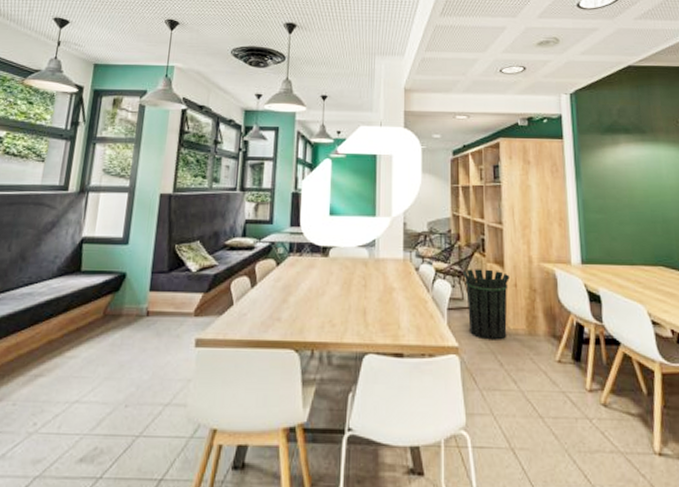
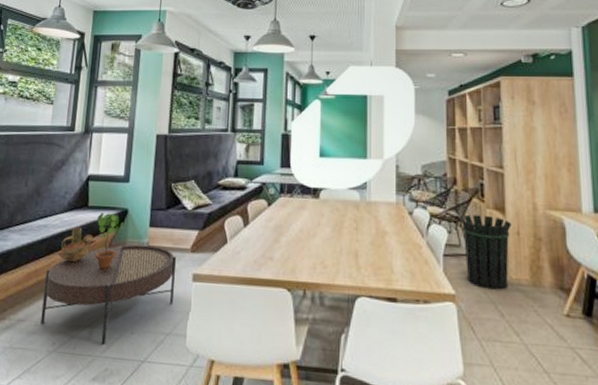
coffee table: none [20,310,179,422] -> present [41,244,177,346]
ceramic vessel: none [42,293,89,333] -> present [57,226,97,263]
potted plant: none [87,276,120,339] -> present [95,212,123,269]

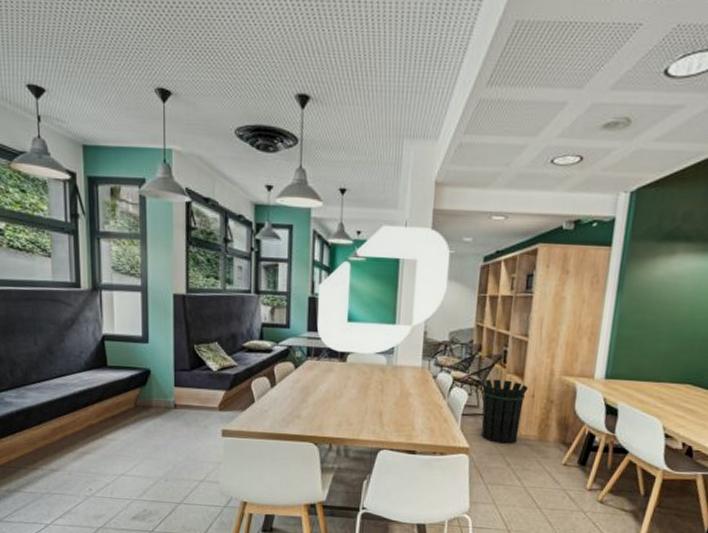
coffee table: present [41,244,177,346] -> none [72,403,205,491]
ceramic vessel: present [57,226,97,263] -> none [81,385,121,419]
potted plant: present [95,212,123,269] -> none [119,371,147,426]

